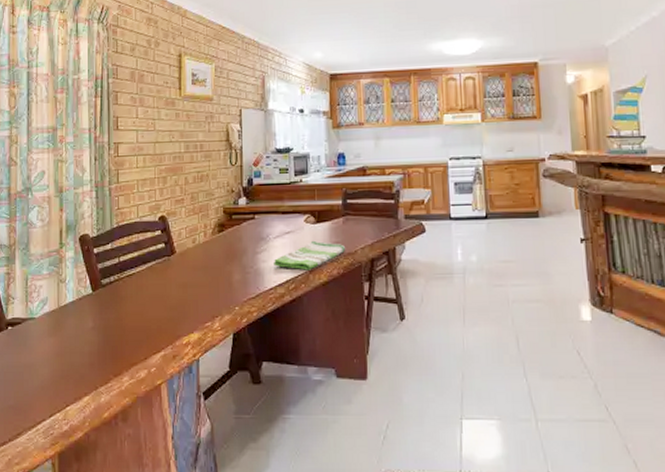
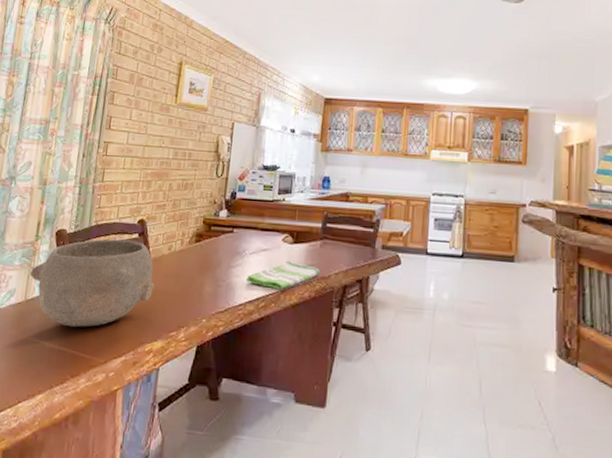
bowl: none [60,237,183,329] -> present [30,238,155,328]

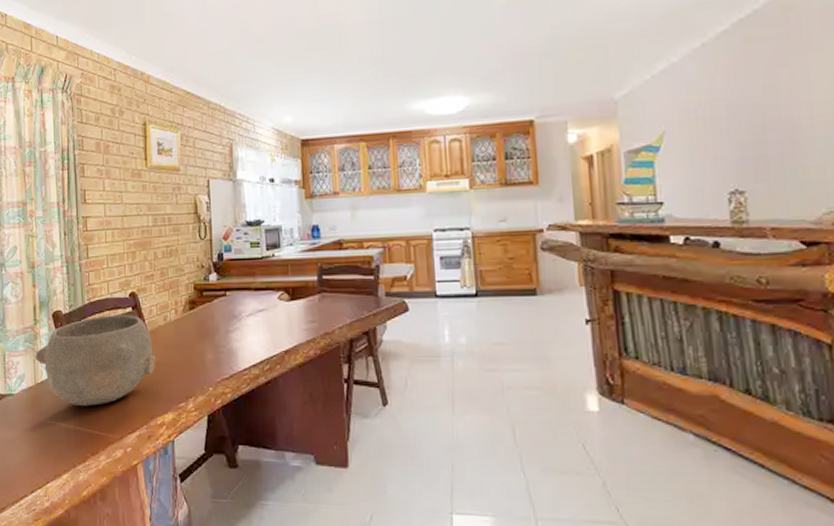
dish towel: present [246,260,320,290] -> none [247,319,323,351]

